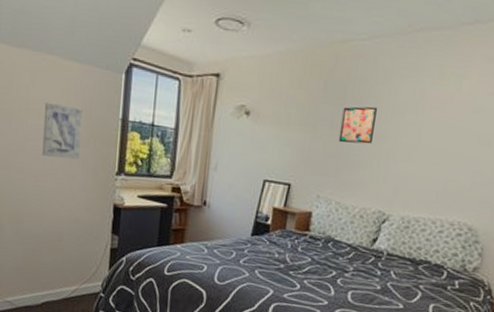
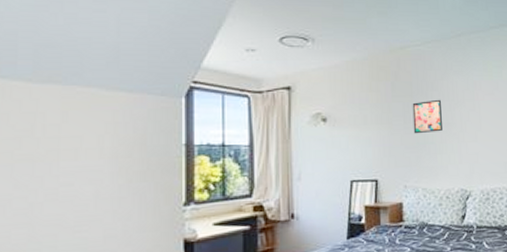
wall art: present [42,101,83,160] -> none [81,138,135,202]

